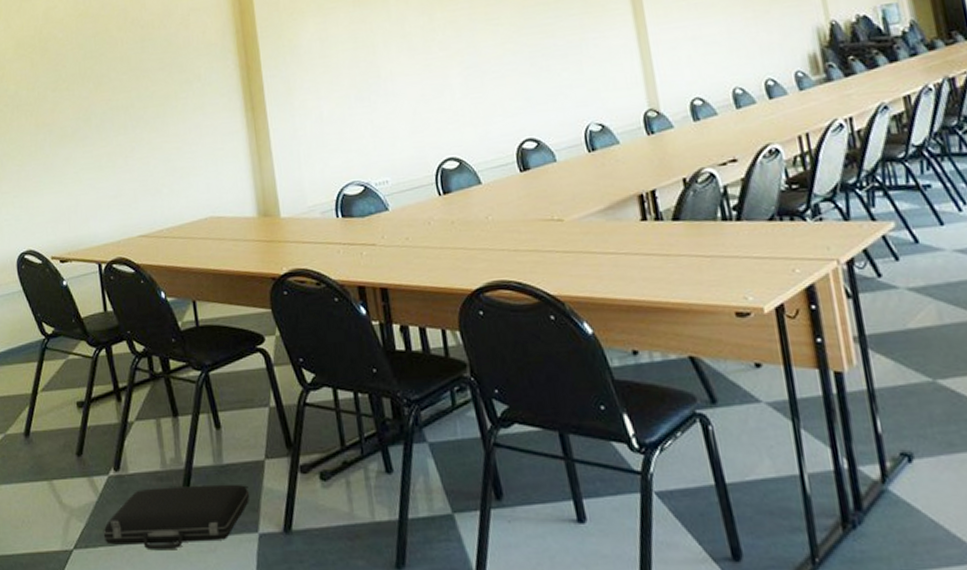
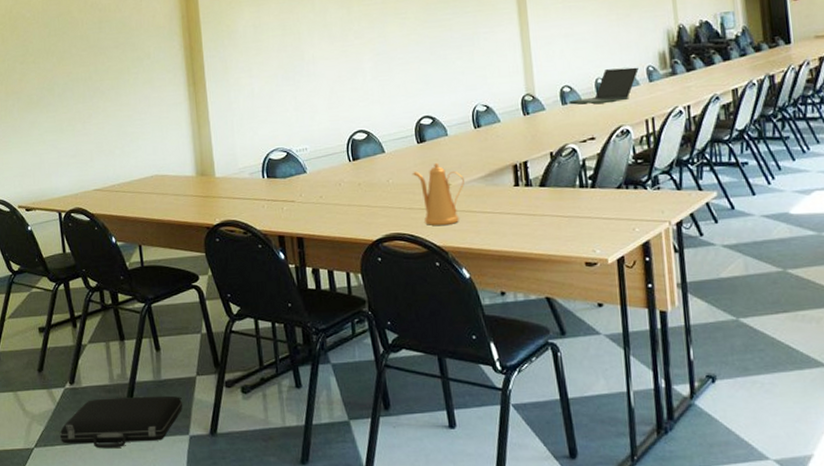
coffee pot: none [515,194,580,270] -> present [411,162,464,225]
laptop: none [701,73,785,120] -> present [568,67,639,105]

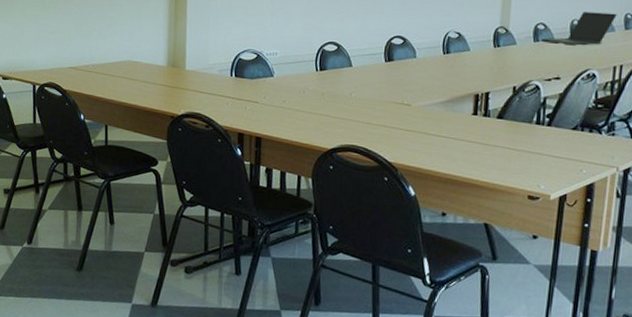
briefcase: present [59,395,183,449] -> none [13,260,130,307]
coffee pot: present [411,162,464,225] -> none [375,82,425,143]

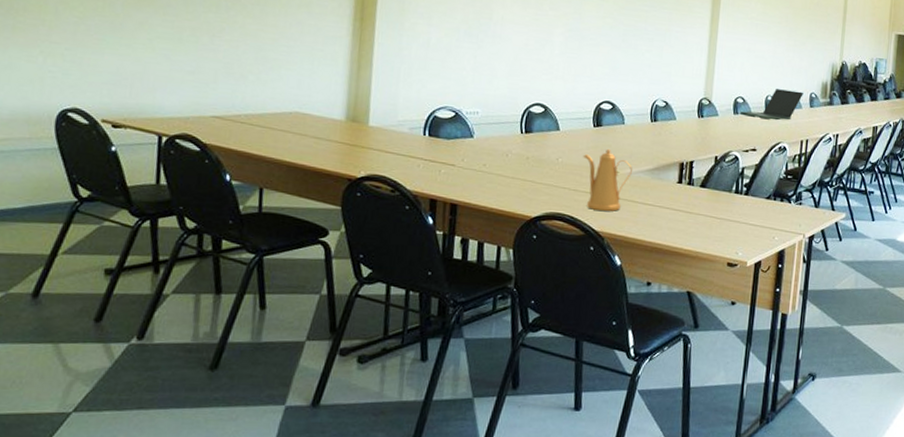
coffee pot: none [375,82,425,143] -> present [582,148,632,211]

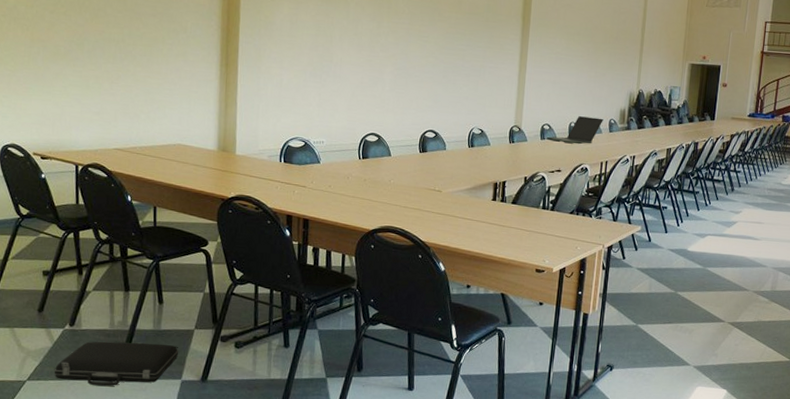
briefcase: none [111,358,284,417] -> present [54,341,179,387]
coffee pot: present [582,148,632,211] -> none [411,171,453,225]

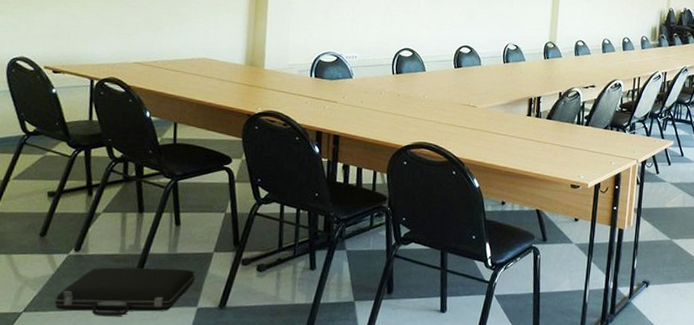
laptop: present [546,116,603,144] -> none [580,33,636,61]

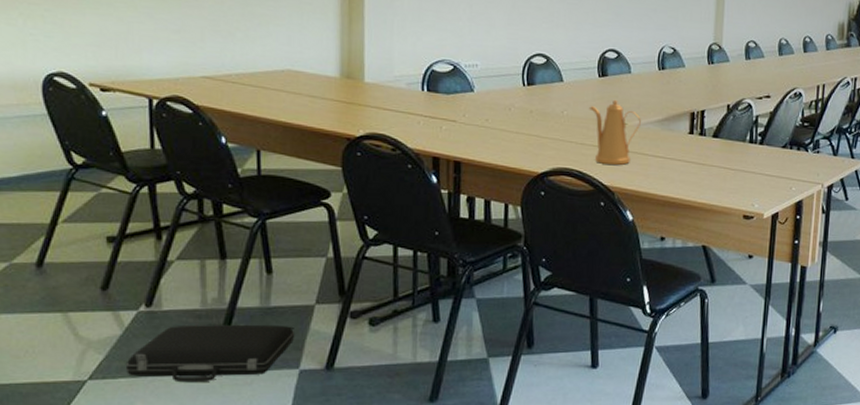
coffee pot: none [445,86,488,141] -> present [588,99,641,165]

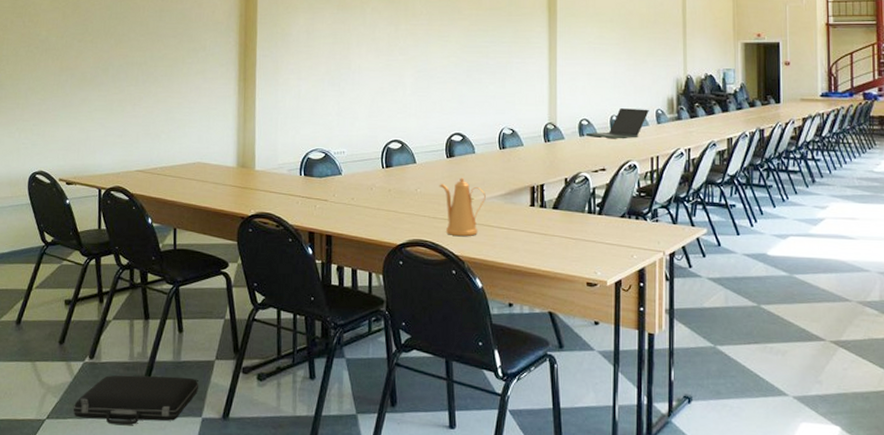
laptop: none [752,31,819,65] -> present [585,108,649,139]

